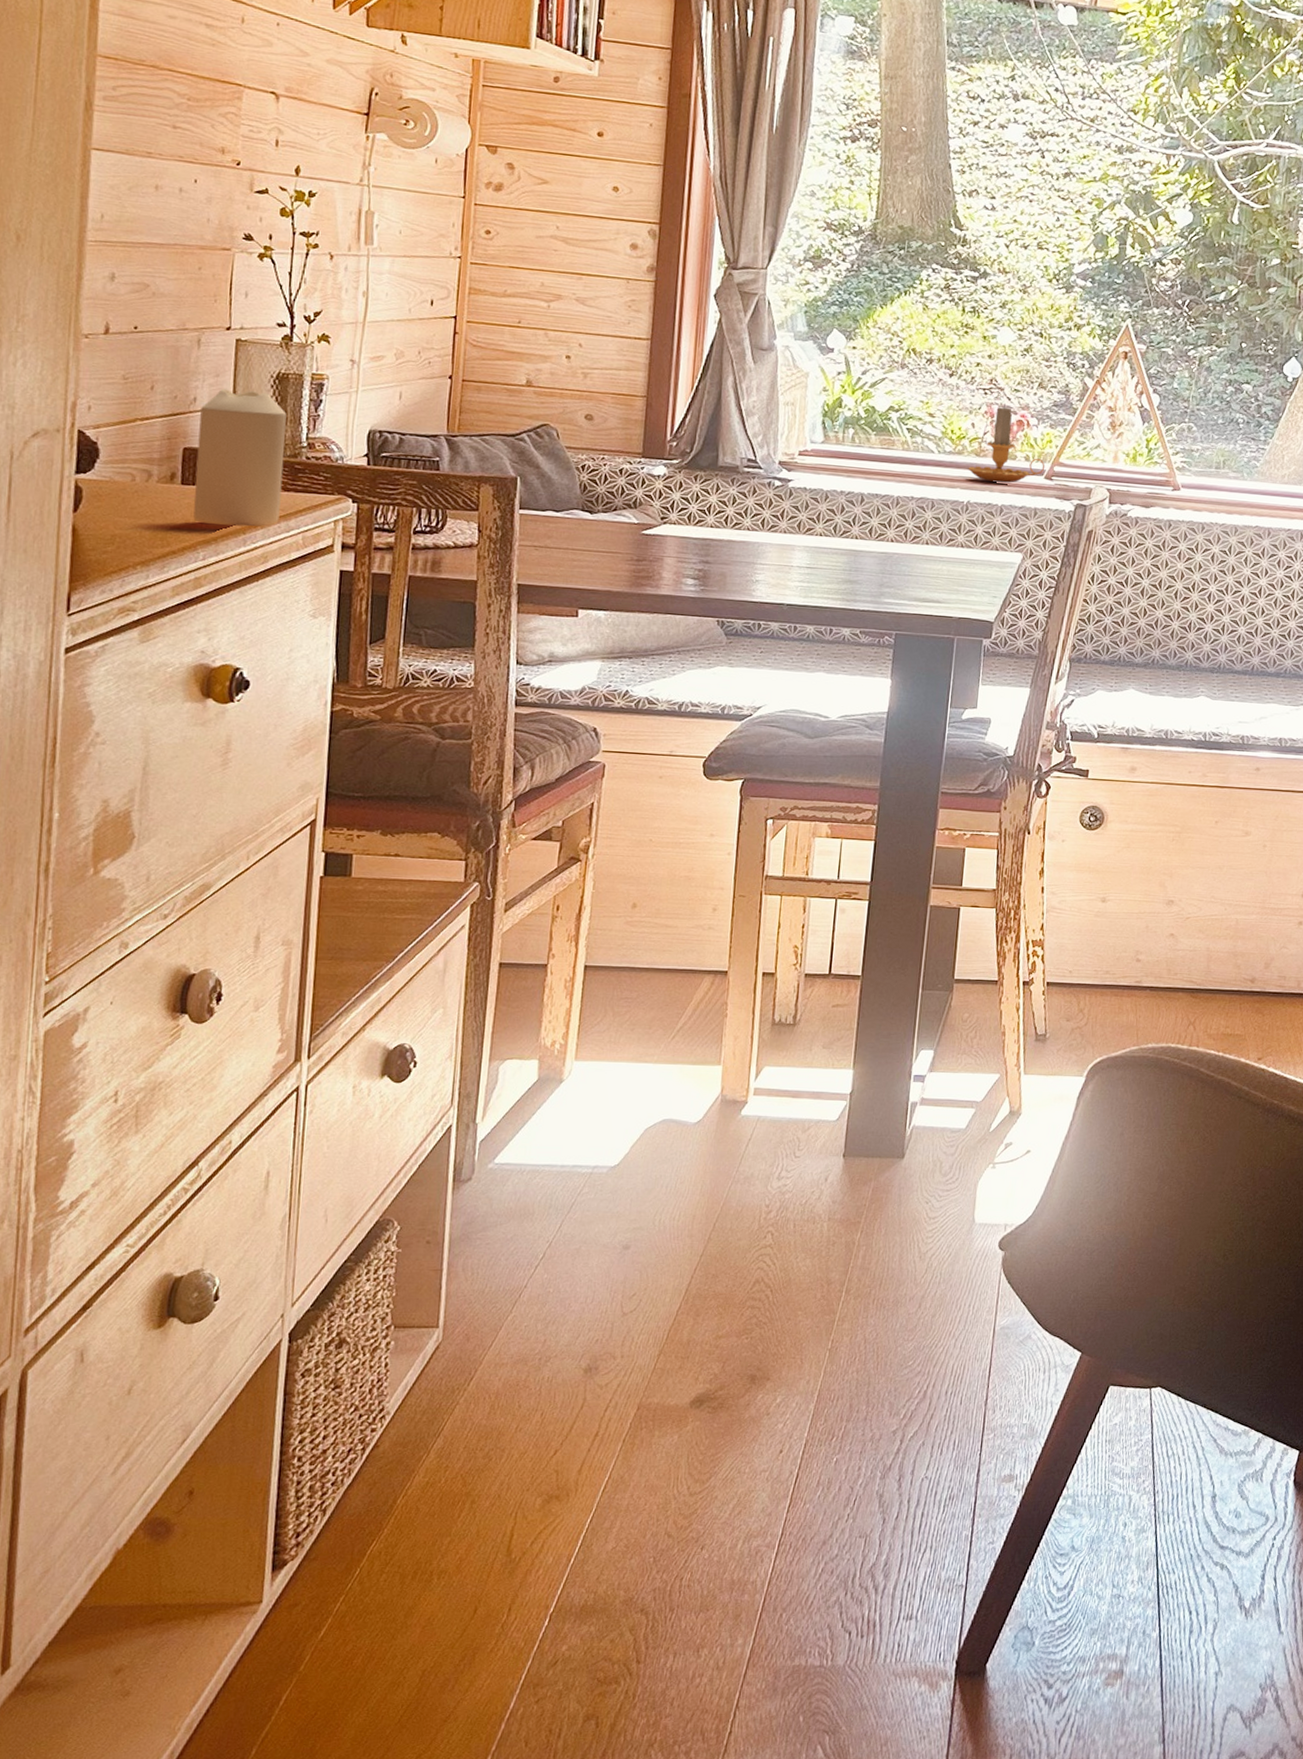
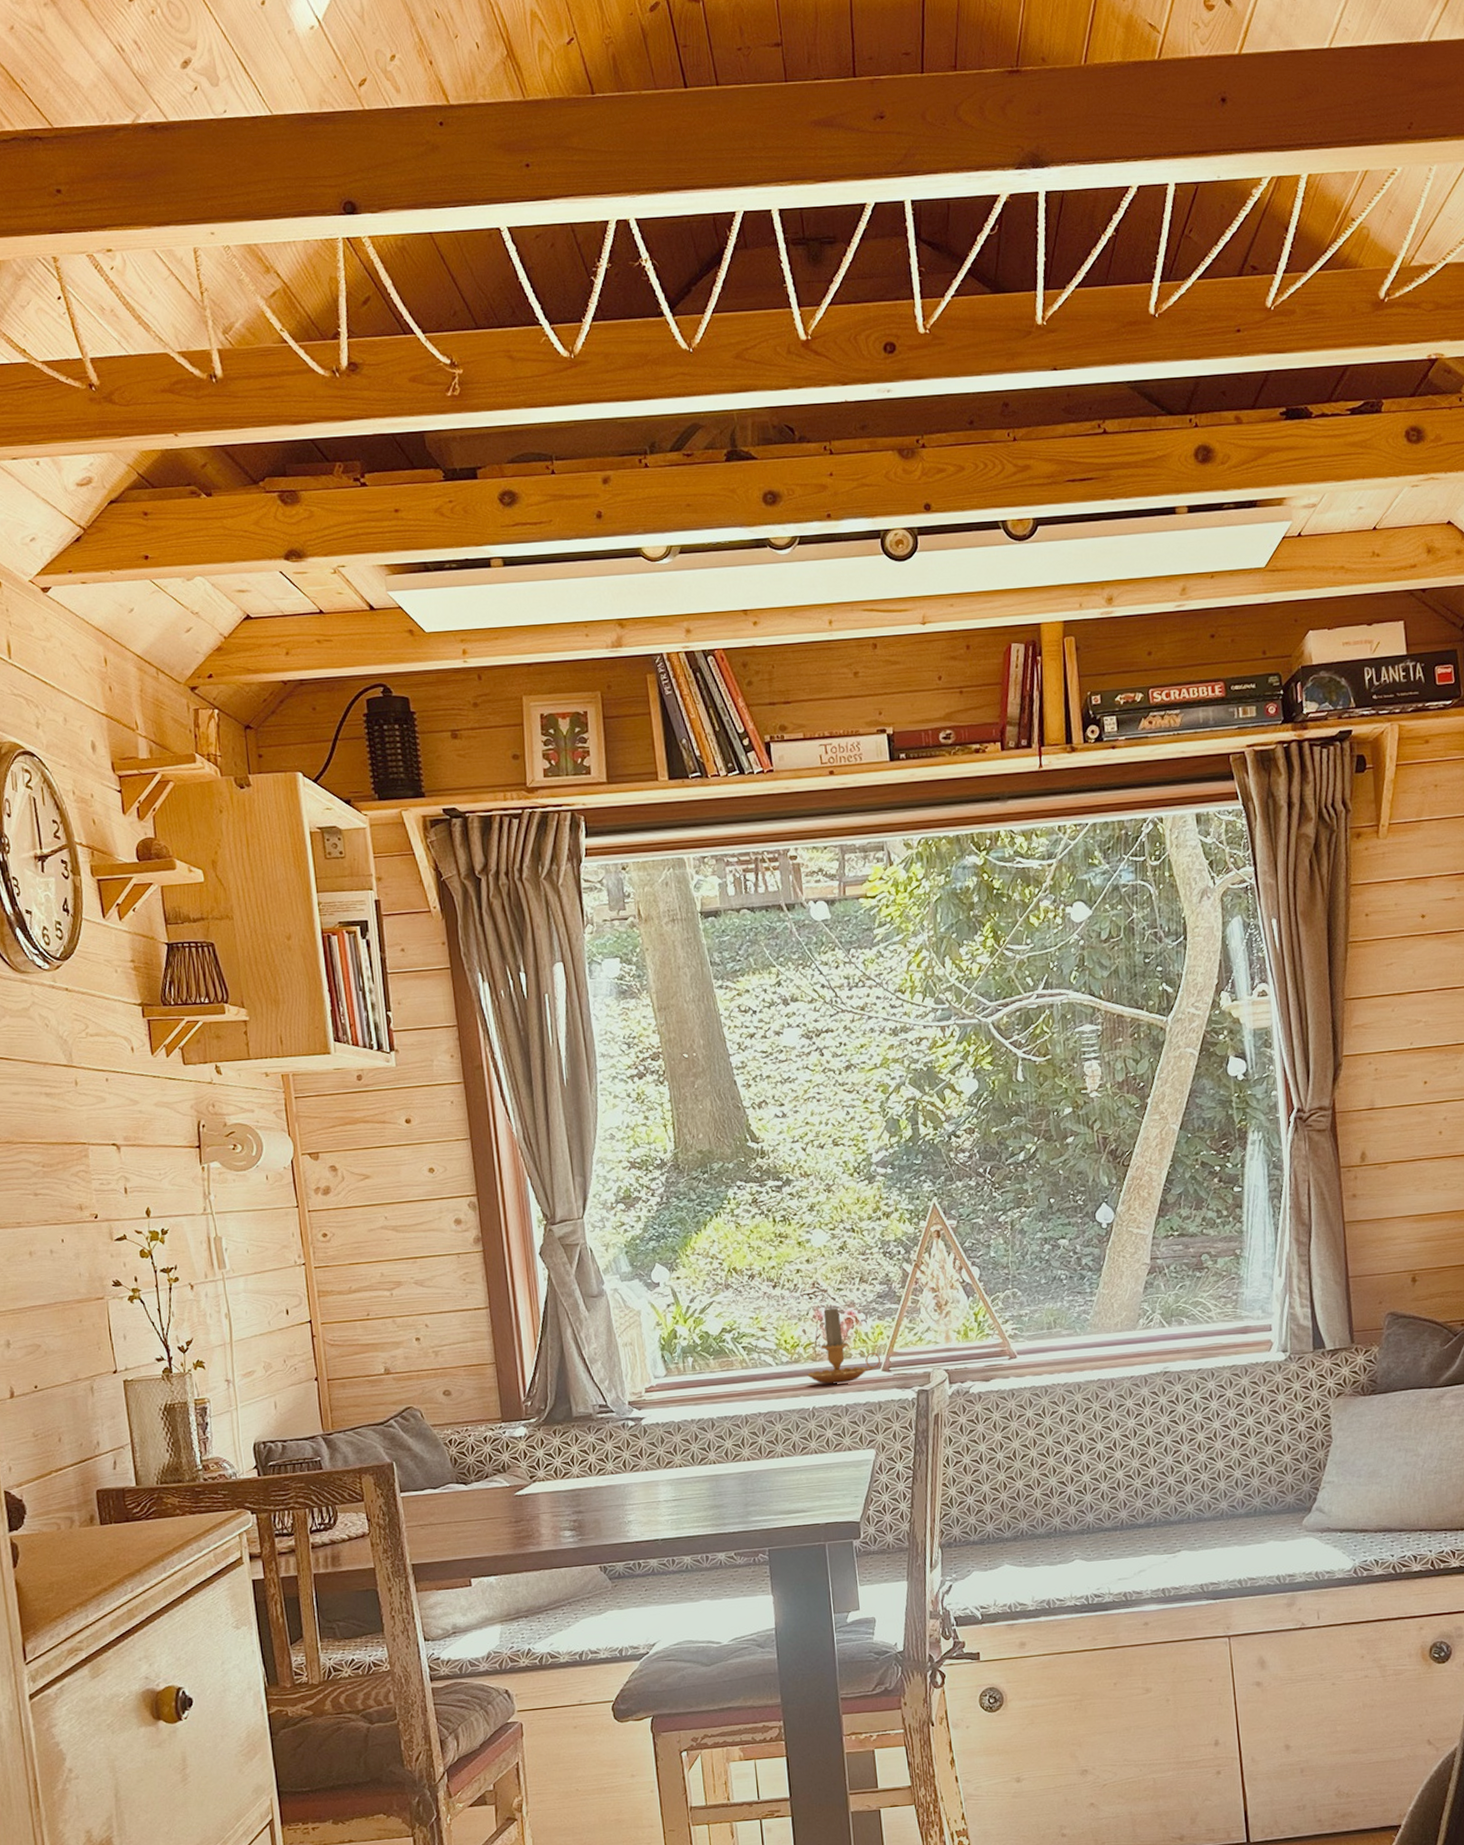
candle: present [193,388,287,527] -> none [105,1425,191,1558]

